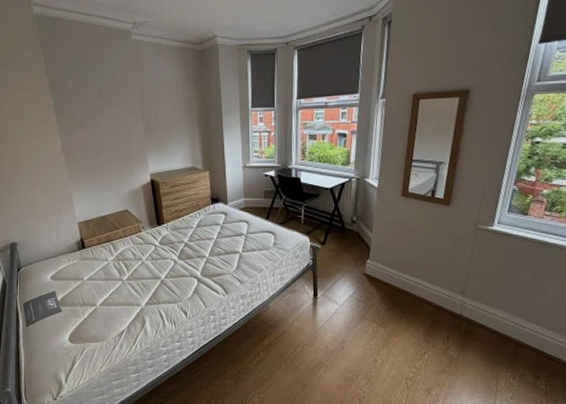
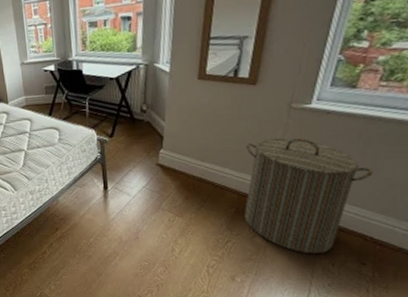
laundry hamper: none [438,255,543,368] -> present [243,137,373,254]

